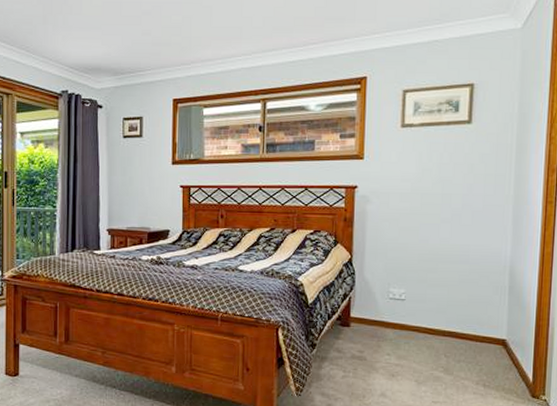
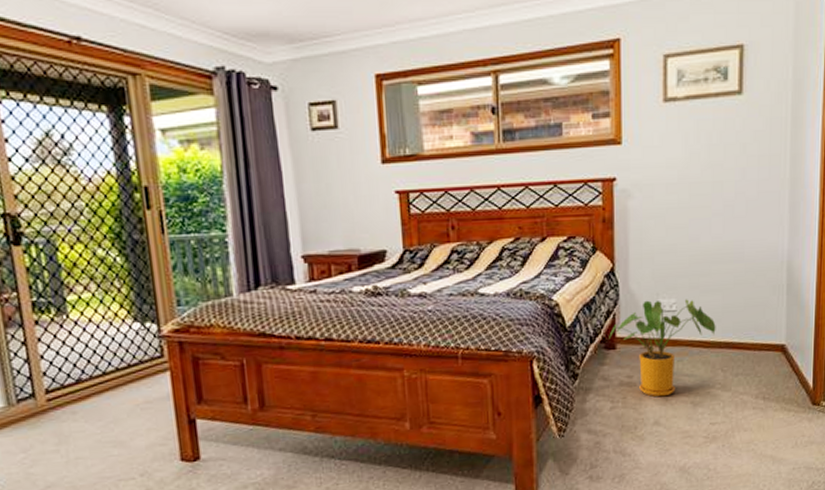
house plant: none [344,288,441,373] -> present [609,299,716,397]

